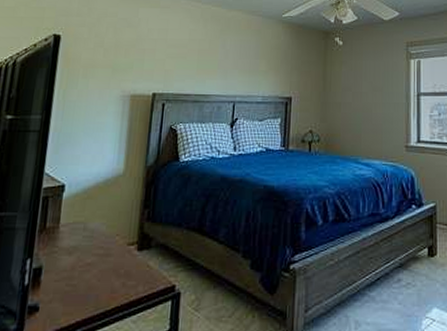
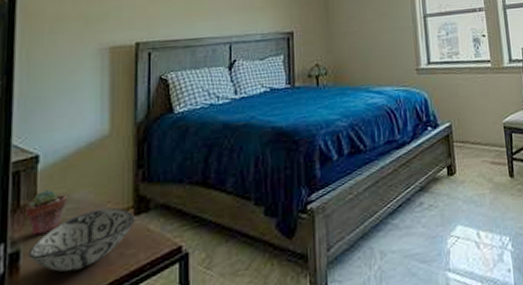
decorative bowl: none [48,240,138,293] -> present [28,207,135,272]
potted succulent: none [50,217,84,257] -> present [26,189,66,236]

